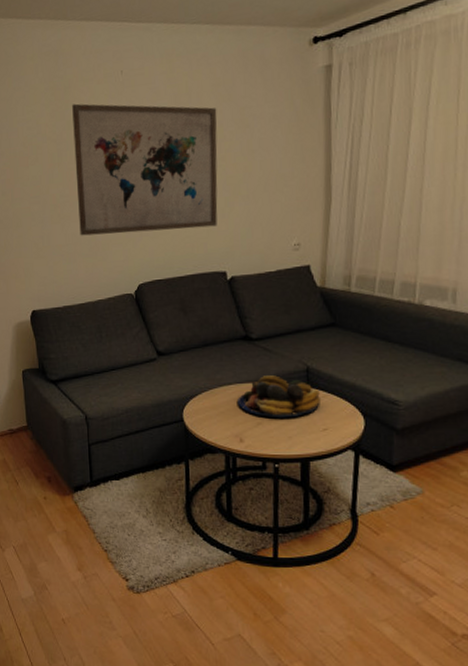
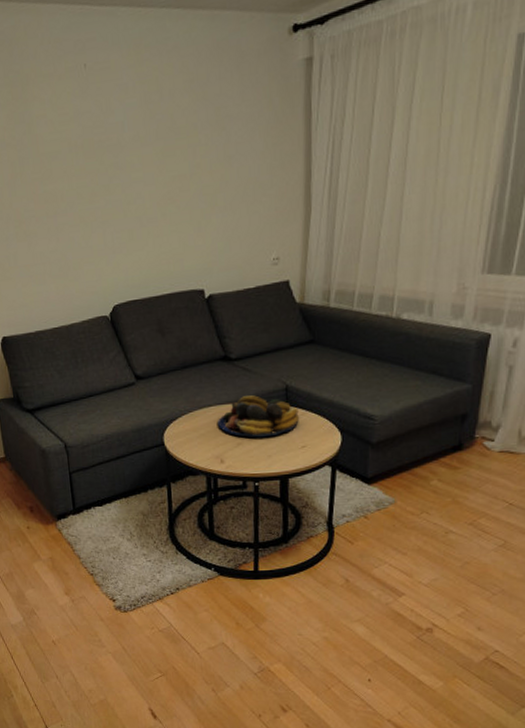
wall art: present [72,103,218,236] -> none [32,103,194,255]

